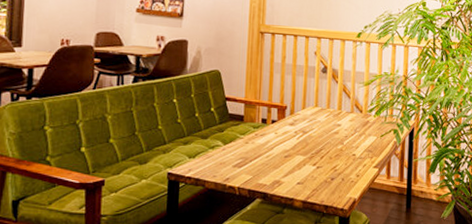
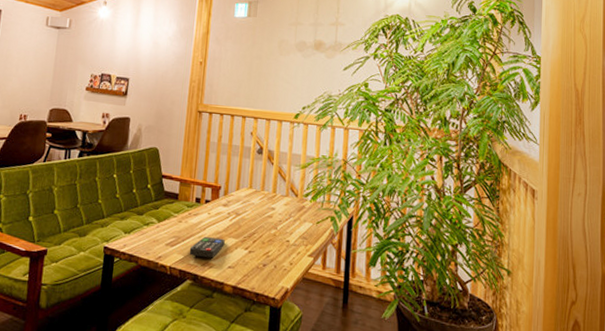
remote control: none [257,156,293,176] -> present [189,237,225,258]

